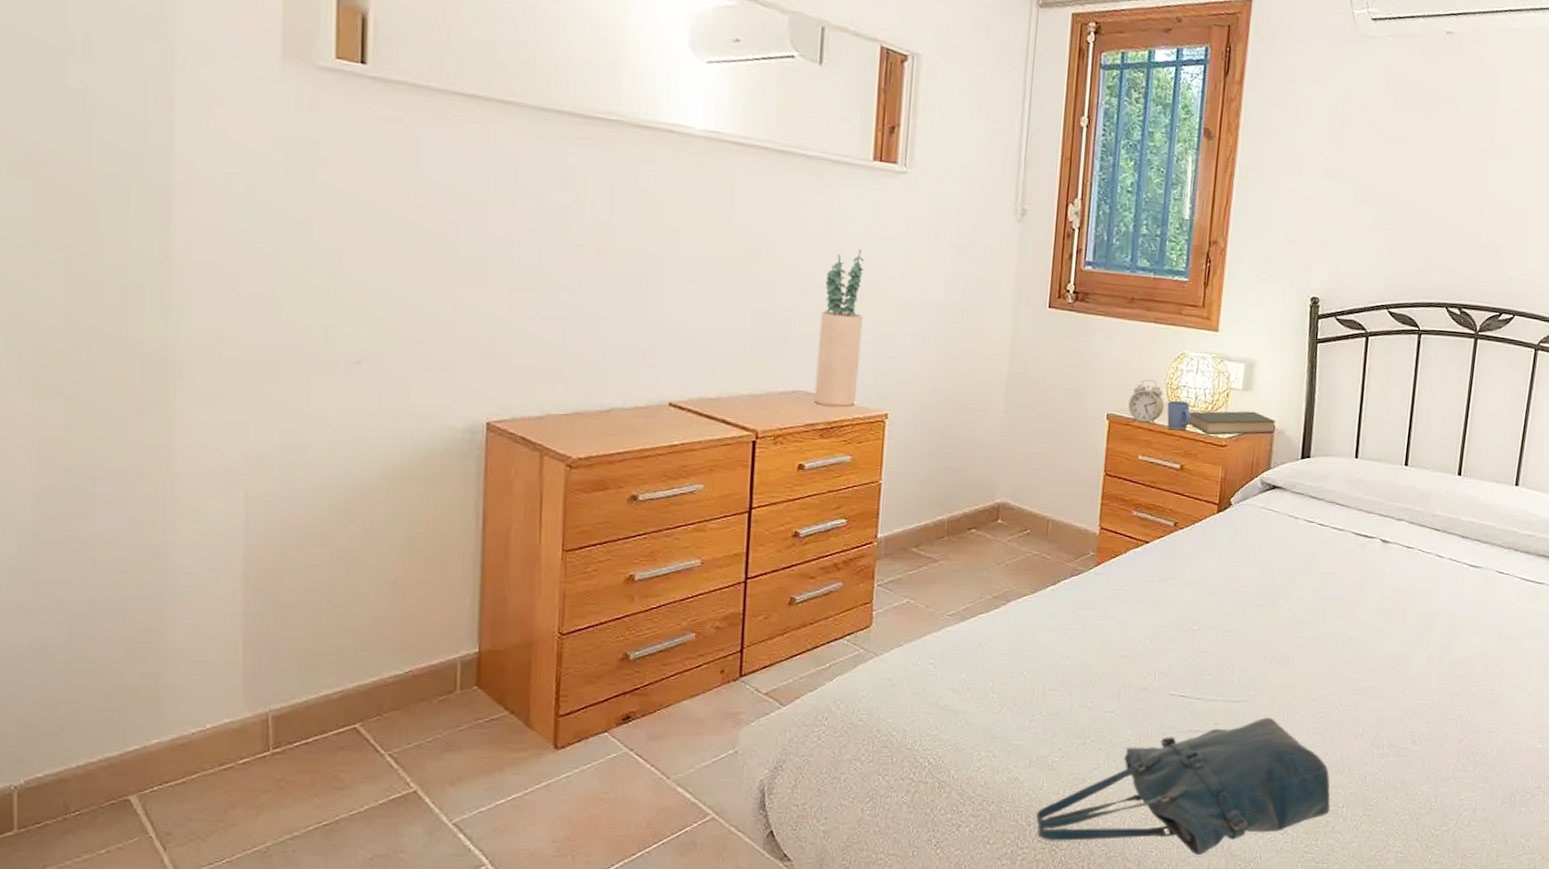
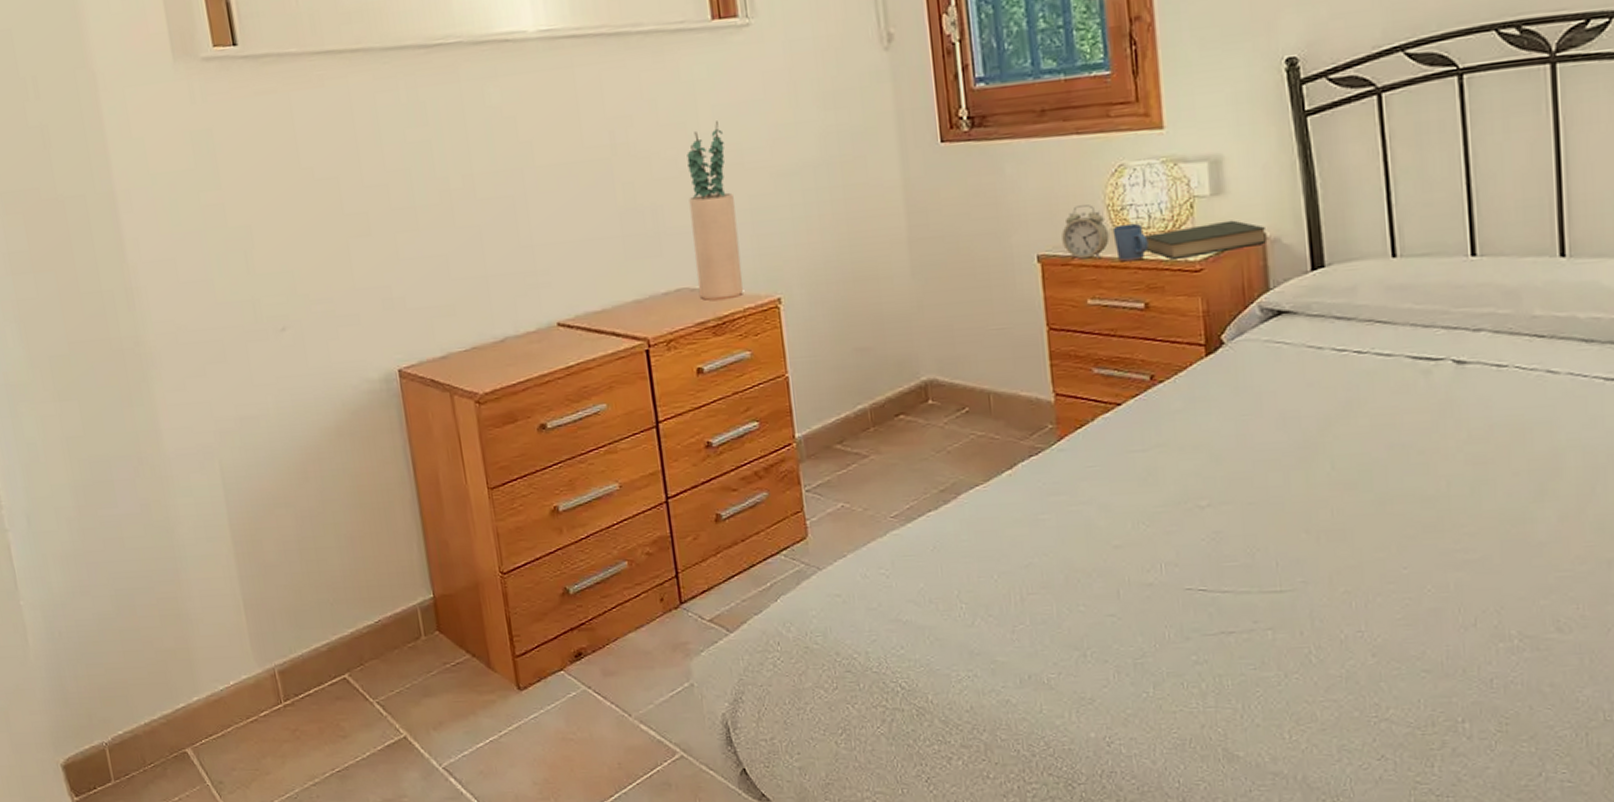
tote bag: present [1036,717,1330,856] -> none [1040,609,1445,790]

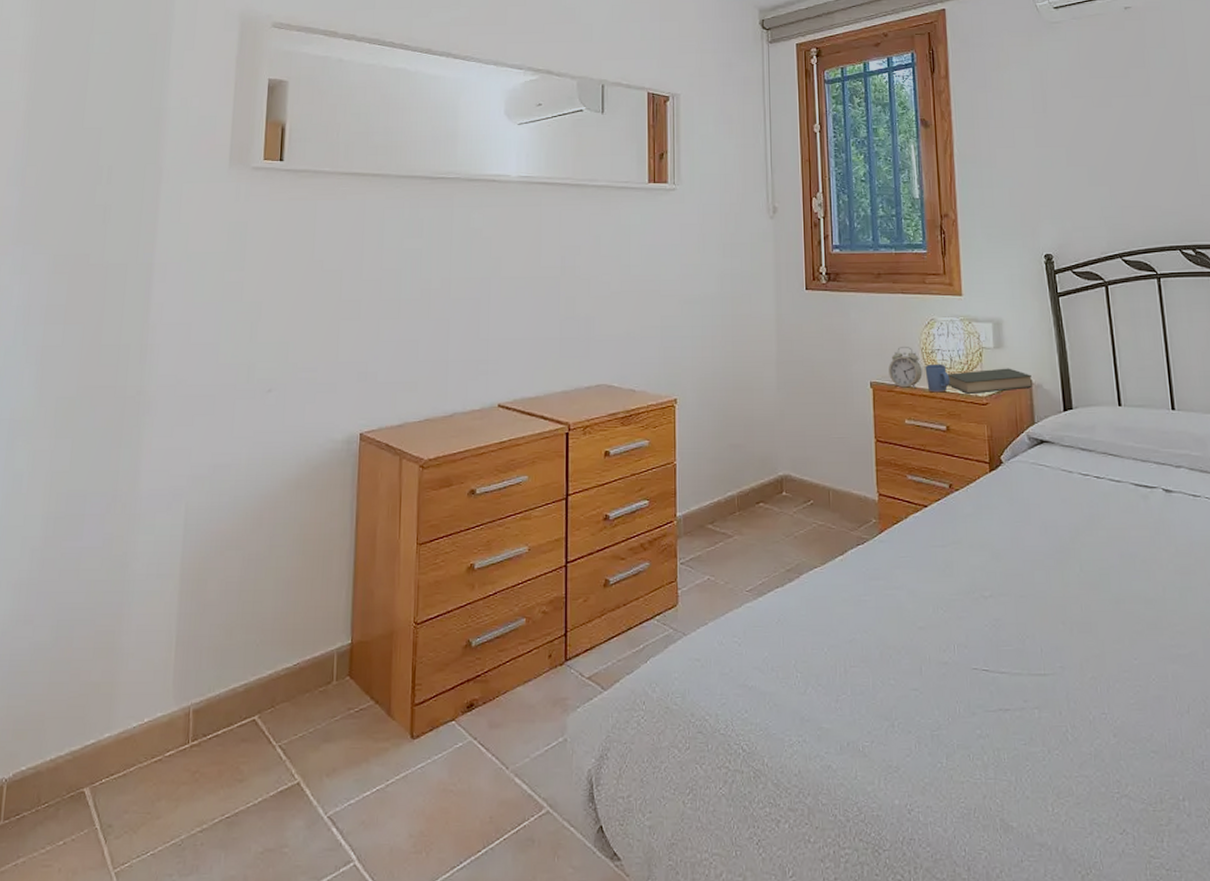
vase: present [687,121,743,302] -> none [614,257,651,397]

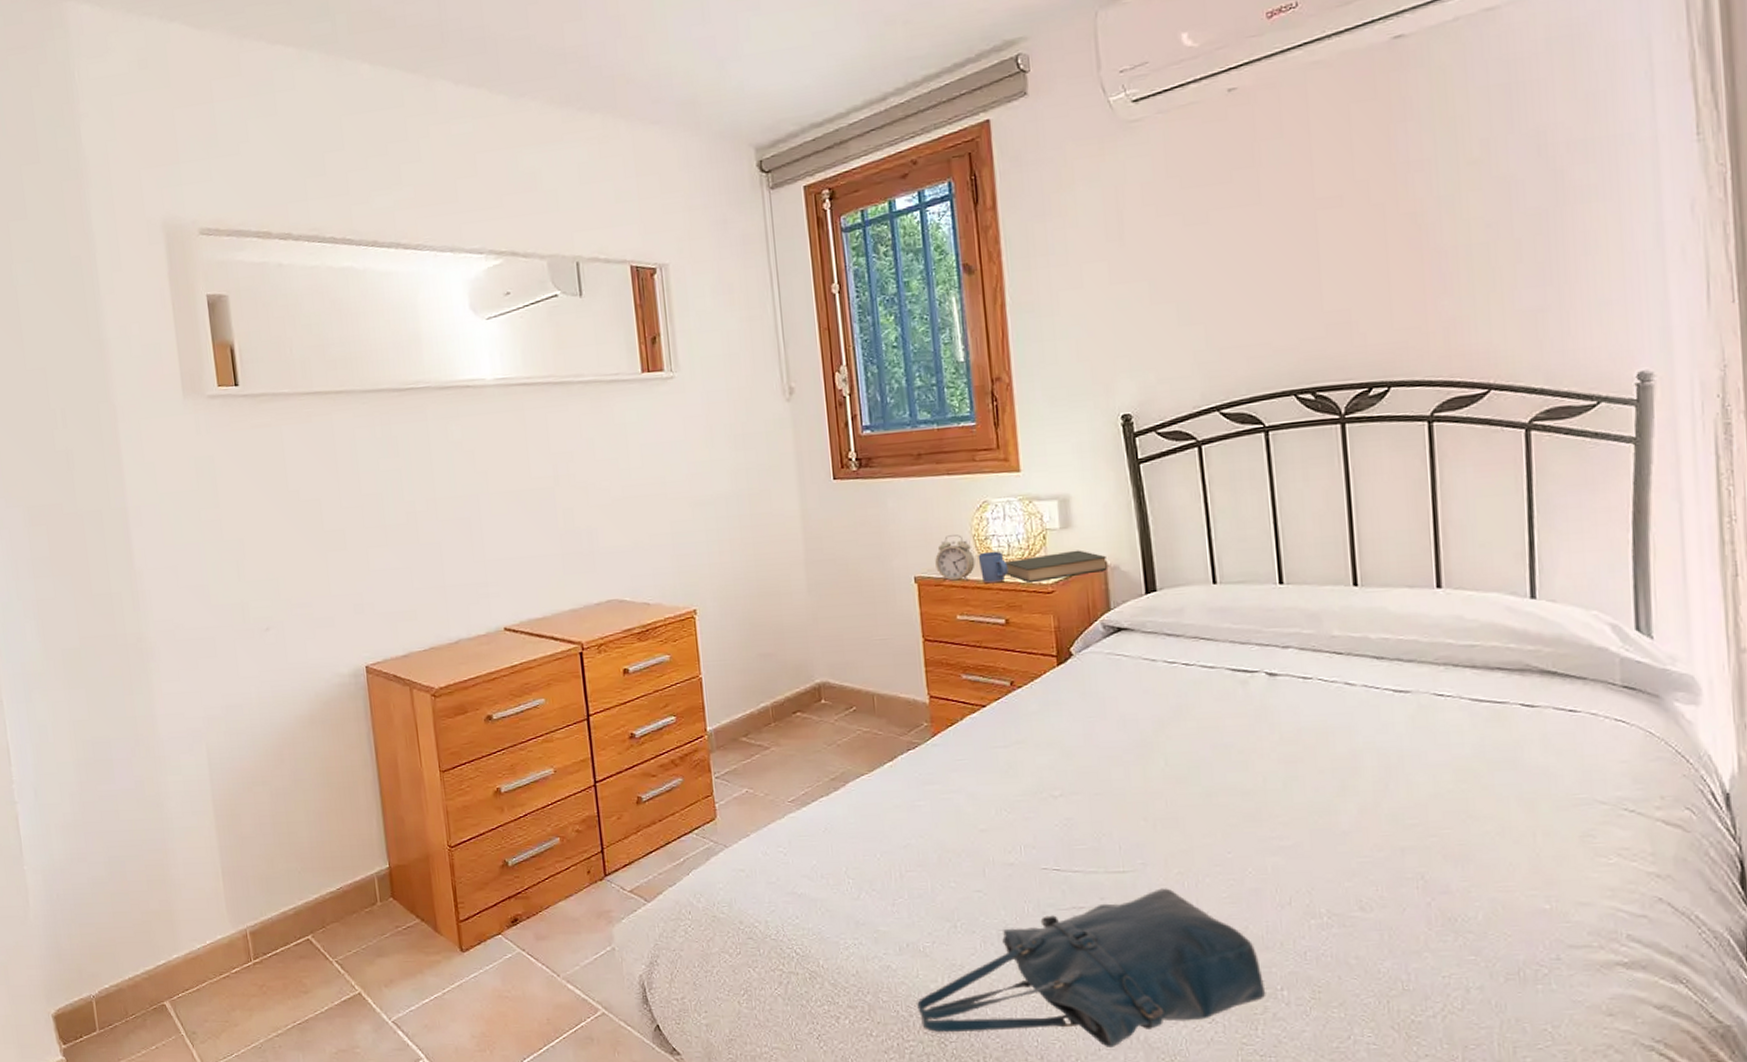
tote bag: none [854,692,1170,860] -> present [917,888,1266,1049]

